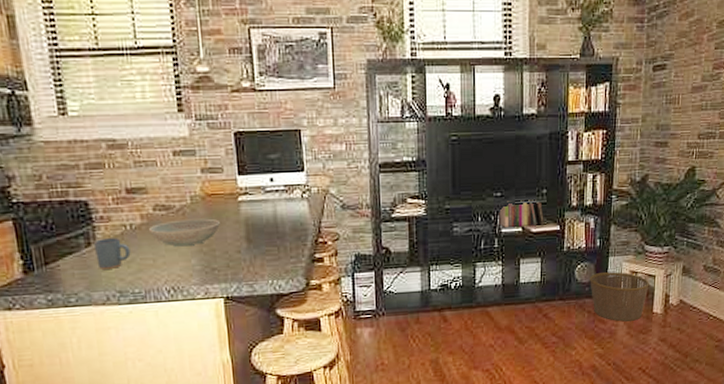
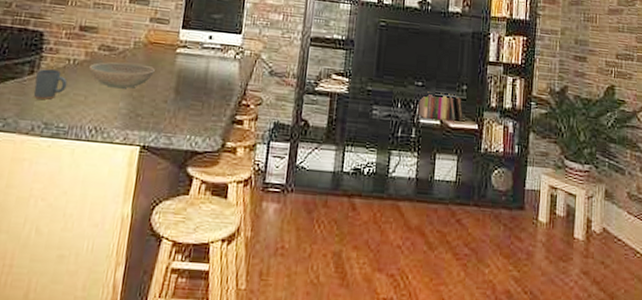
basket: present [590,272,649,322] -> none [507,182,570,244]

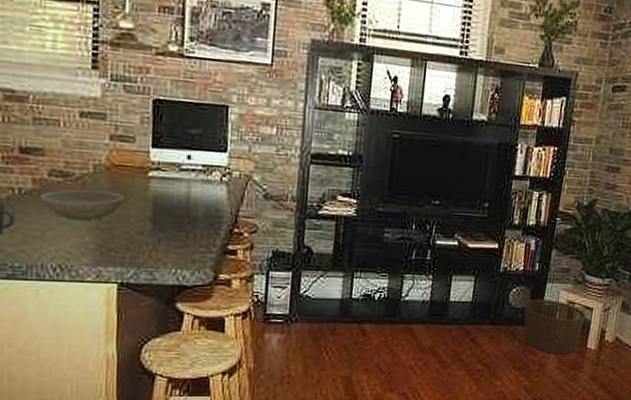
books: present [418,91,464,122] -> none [434,211,484,241]
basket: none [507,182,570,244] -> present [524,299,586,355]

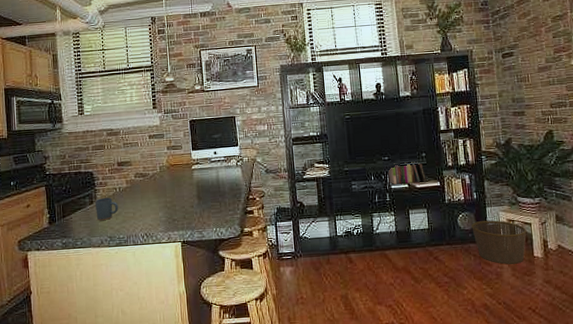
dish: present [41,189,124,221] -> none [132,182,179,204]
books: none [434,211,484,241] -> present [388,161,427,185]

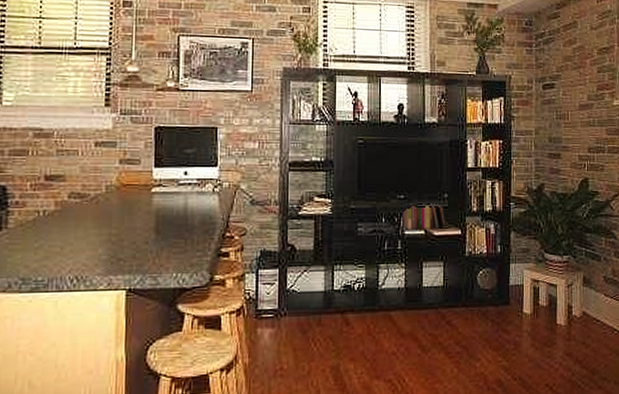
mug: present [94,197,119,221] -> none [4,224,40,255]
basket: present [471,220,527,265] -> none [492,279,551,333]

